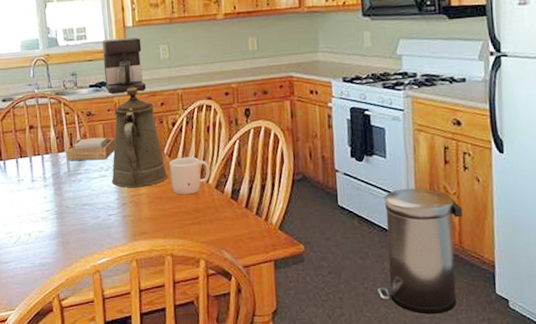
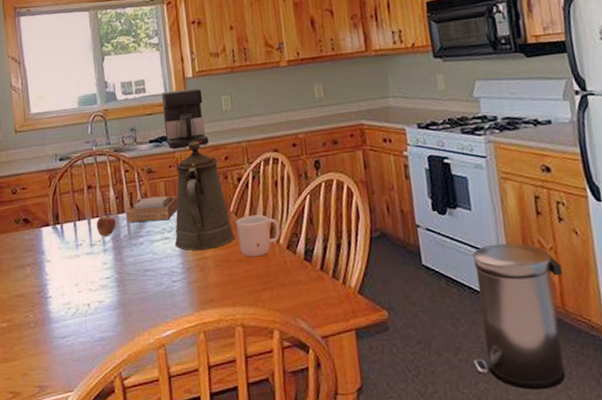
fruit: none [37,151,57,173] -> present [96,213,117,237]

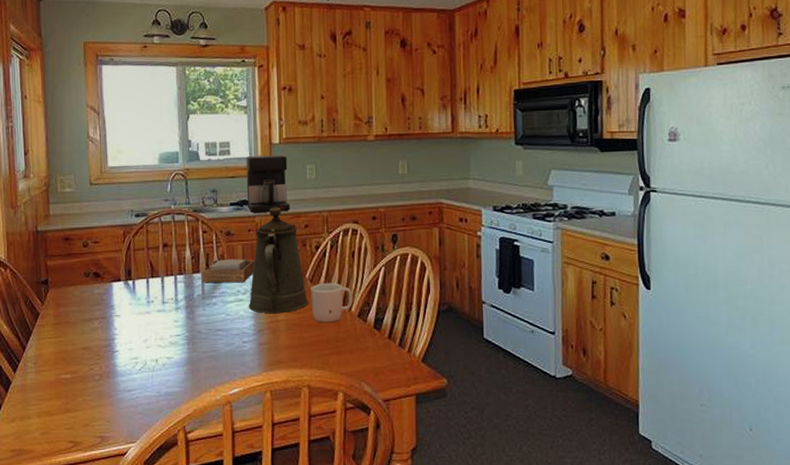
fruit: present [96,213,117,237] -> none [170,272,191,295]
pedal bin: present [473,243,566,390] -> none [520,322,608,455]

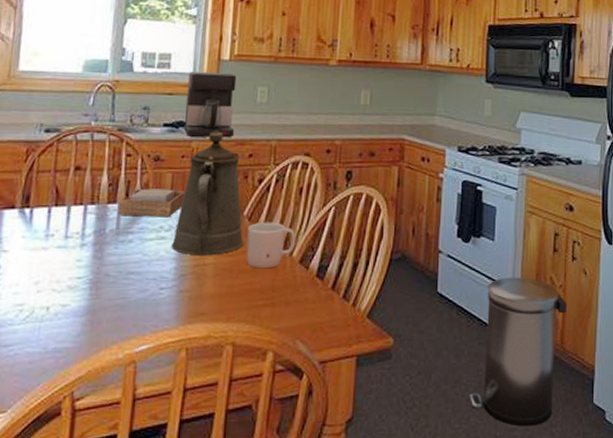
pedal bin: none [520,322,608,455] -> present [469,277,566,427]

